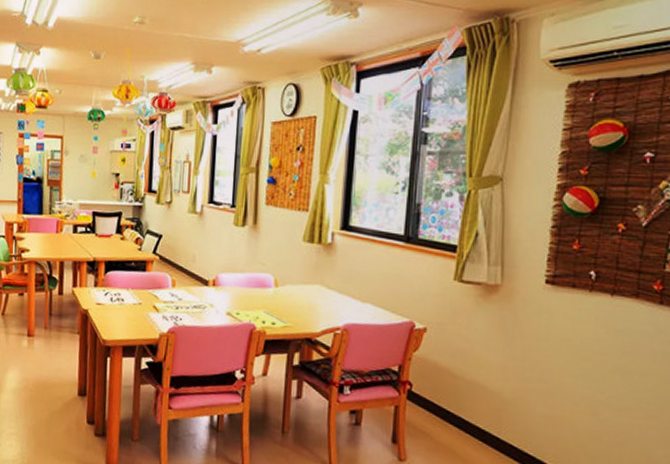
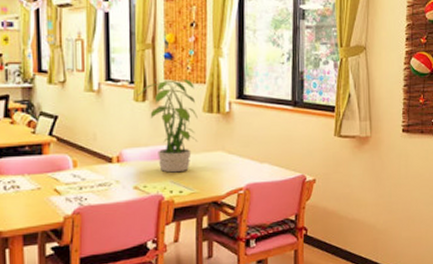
potted plant: none [237,203,297,303] -> present [137,78,198,173]

